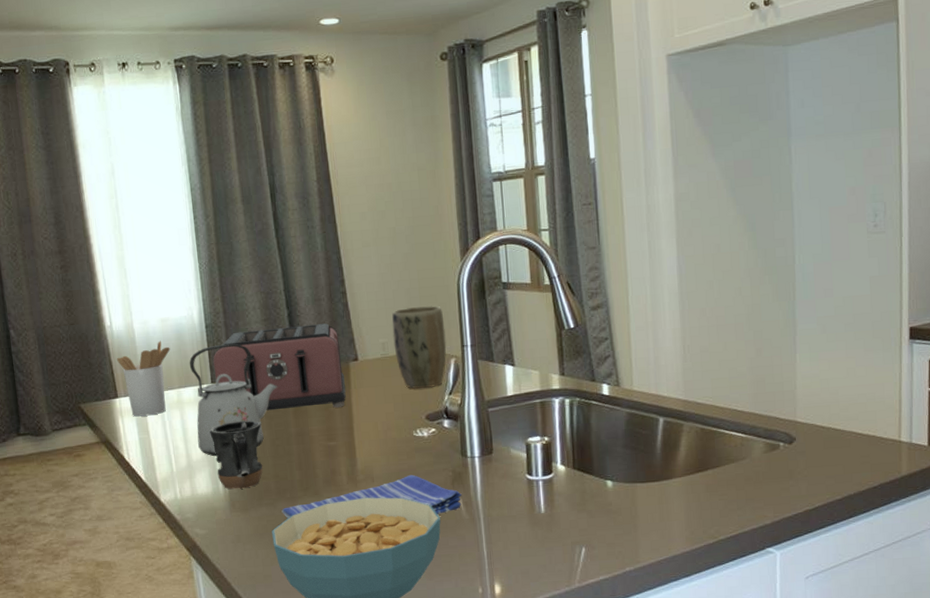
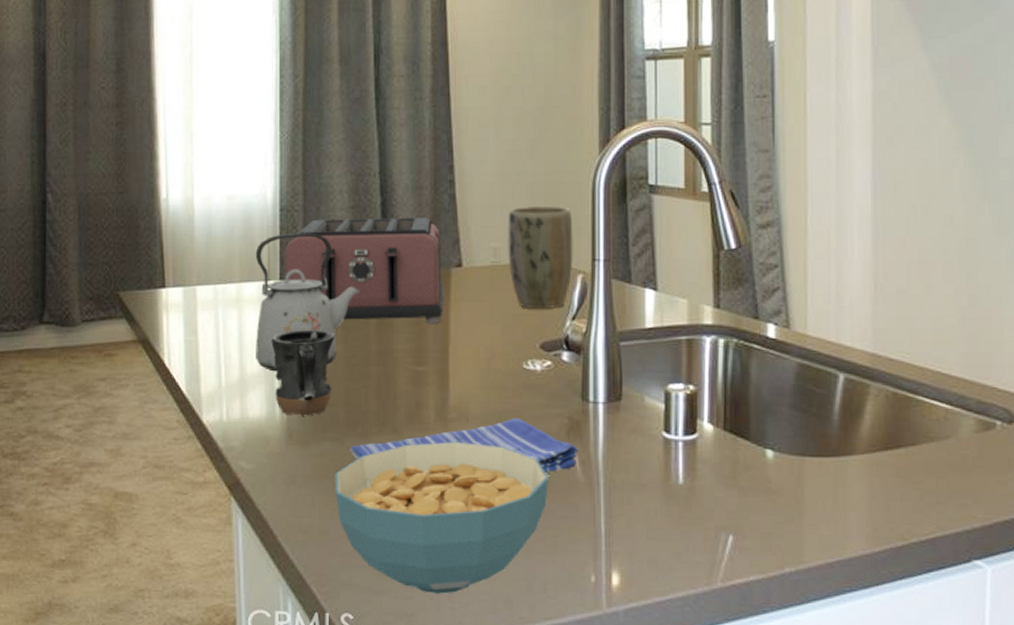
utensil holder: present [116,340,170,417] -> none [168,222,235,313]

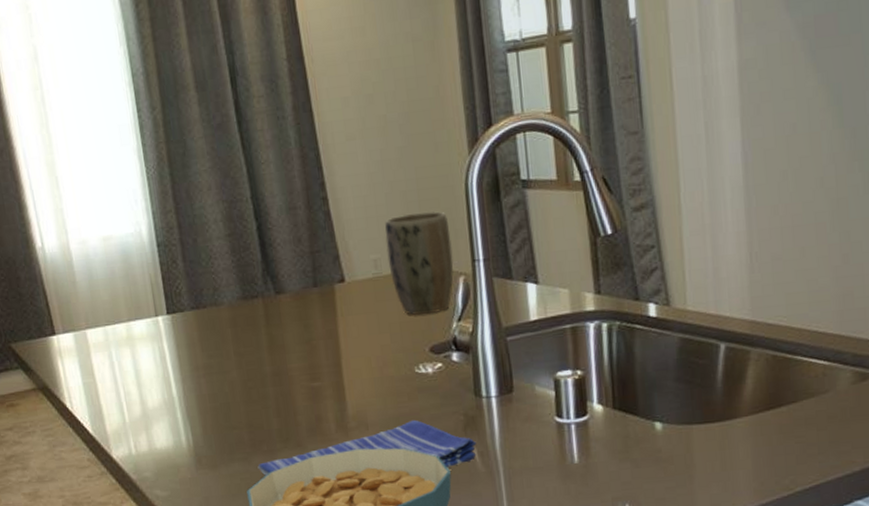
kettle: present [255,232,361,372] -> none [139,265,248,403]
mug: present [271,329,335,416] -> none [167,358,234,442]
toaster: present [285,218,443,324] -> none [168,237,332,346]

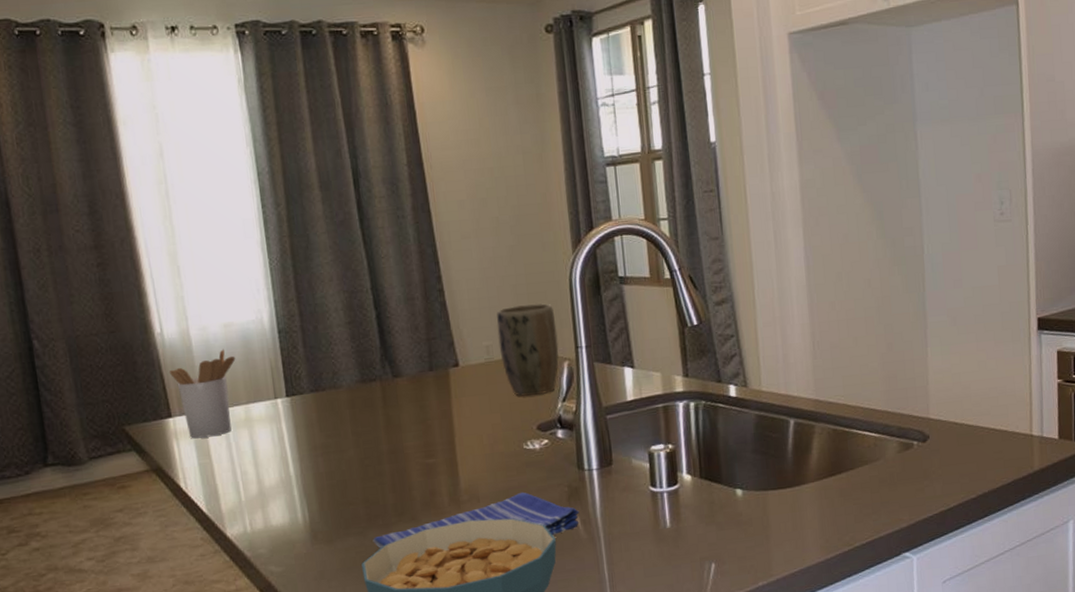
utensil holder: none [51,264,116,357] -> present [169,349,236,439]

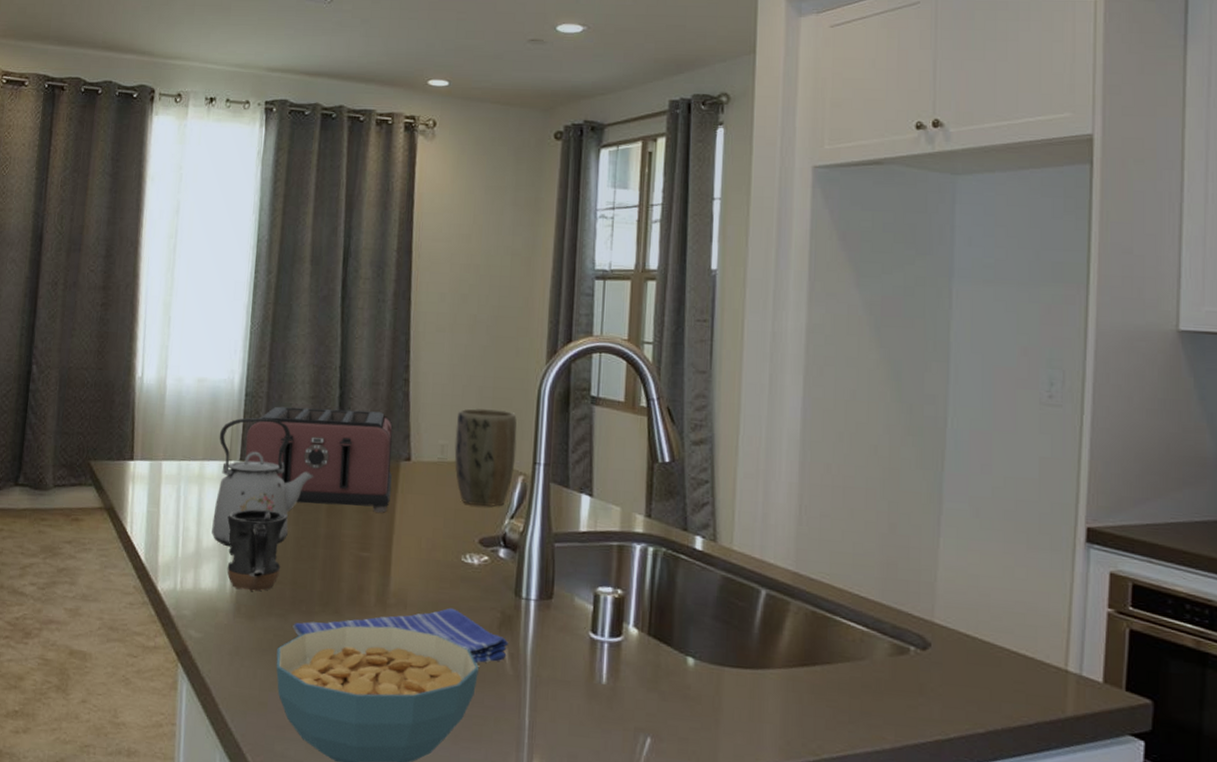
utensil holder: present [169,349,236,439] -> none [140,402,202,487]
kettle: none [258,350,366,482] -> present [212,417,314,547]
mug: none [285,438,350,518] -> present [227,508,288,591]
toaster: none [288,325,446,427] -> present [245,406,393,513]

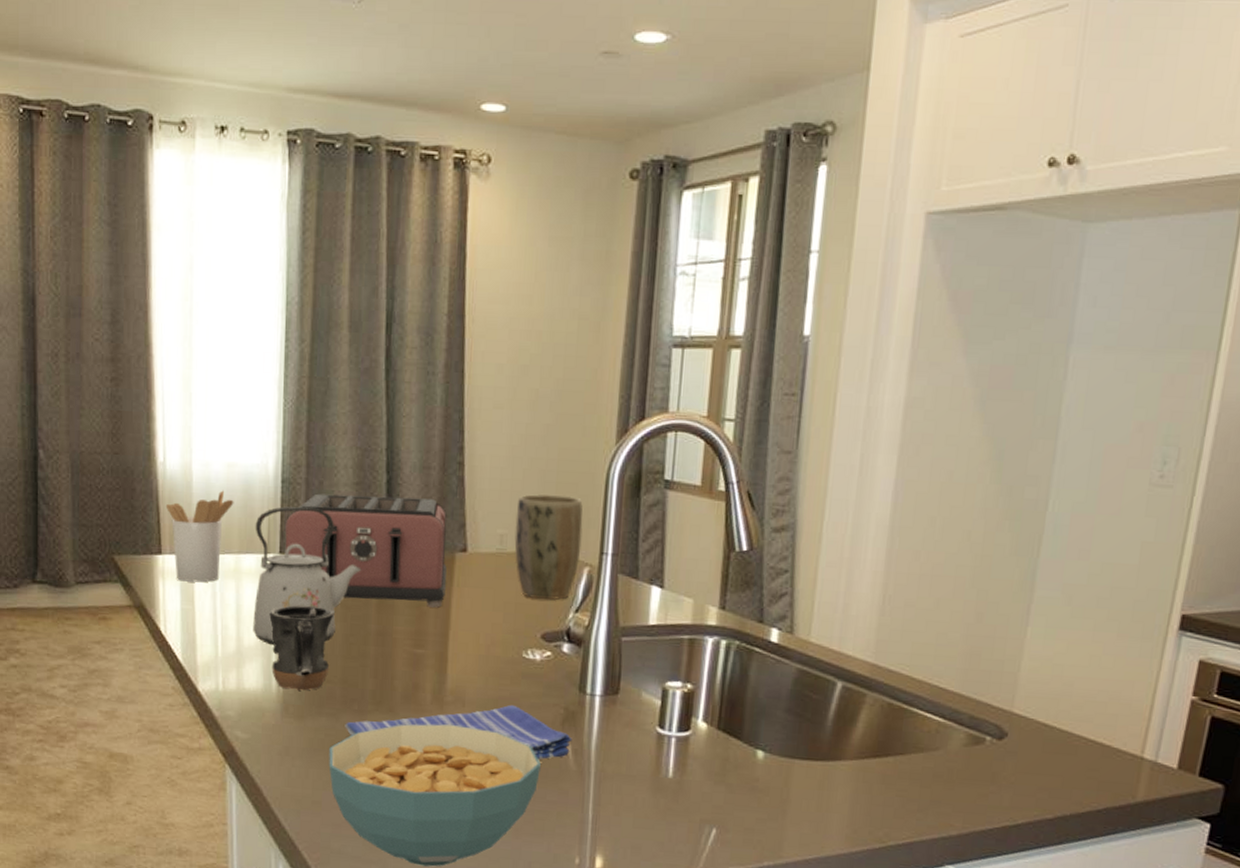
utensil holder: none [140,402,202,487] -> present [165,490,234,583]

